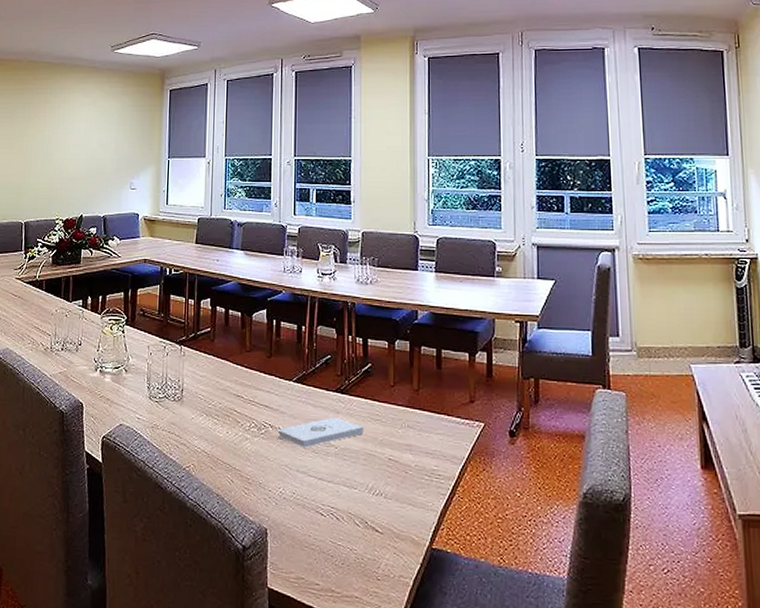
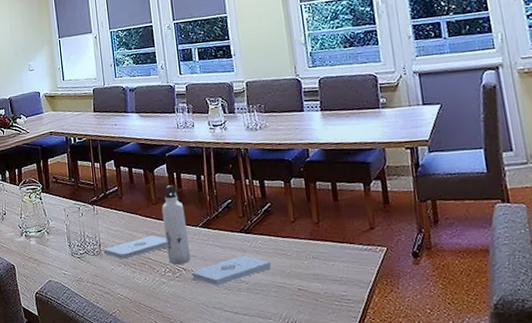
notepad: none [185,385,257,409] -> present [103,235,168,260]
water bottle: none [254,333,280,420] -> present [161,185,191,265]

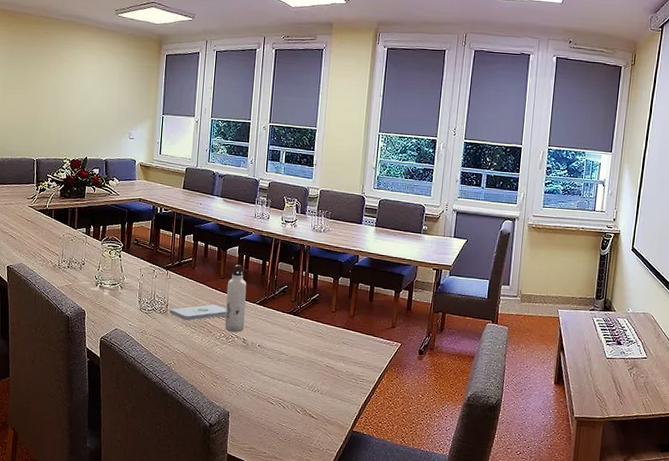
notepad: present [191,255,272,286] -> none [242,332,310,354]

